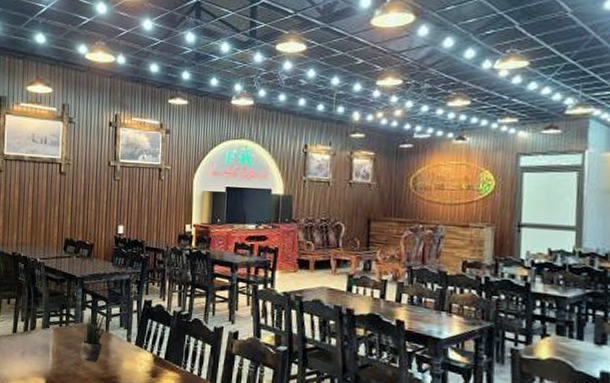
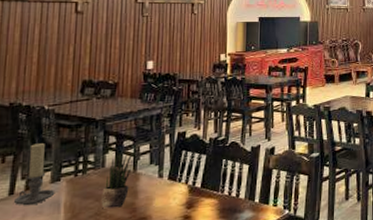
candle holder: none [16,291,46,345] -> present [13,143,56,206]

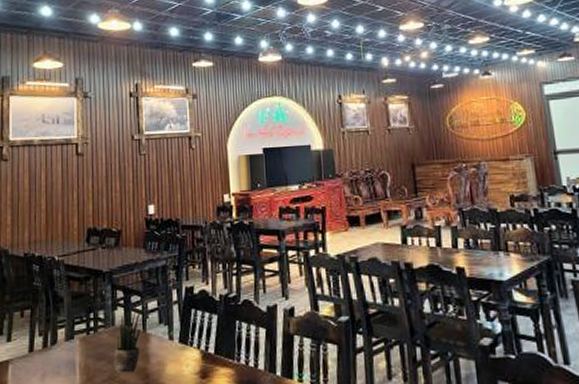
candle holder: present [13,143,56,206] -> none [33,297,70,365]

